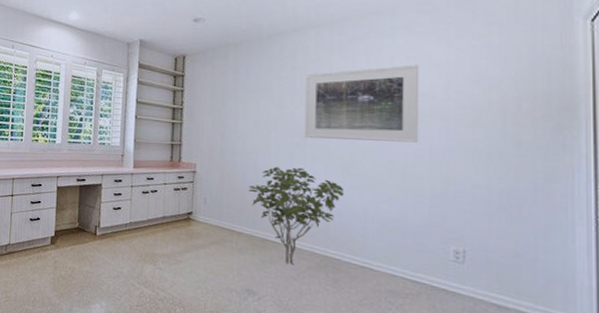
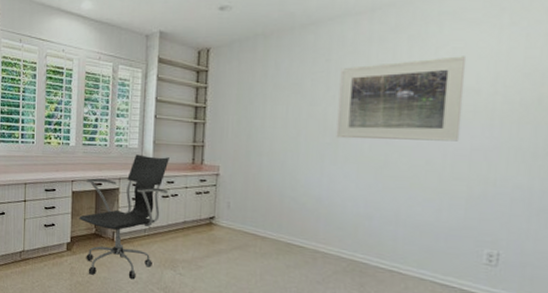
office chair: none [63,152,149,274] -> present [79,154,169,280]
shrub: present [248,166,344,265] -> none [274,168,376,269]

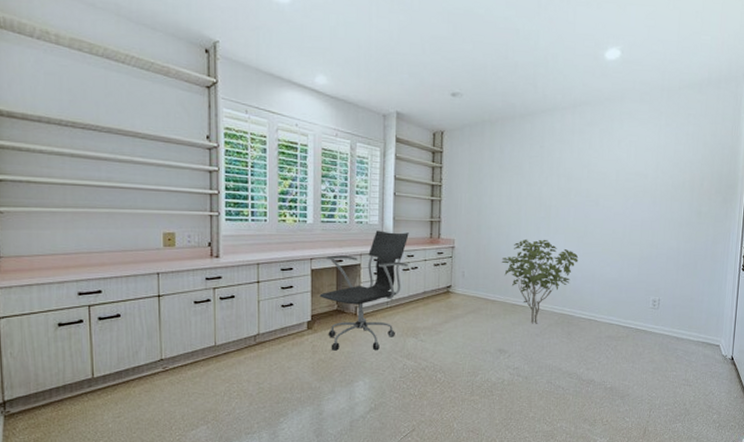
shrub: none [274,168,376,269] -> present [501,239,579,324]
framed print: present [336,56,467,142] -> none [549,148,639,215]

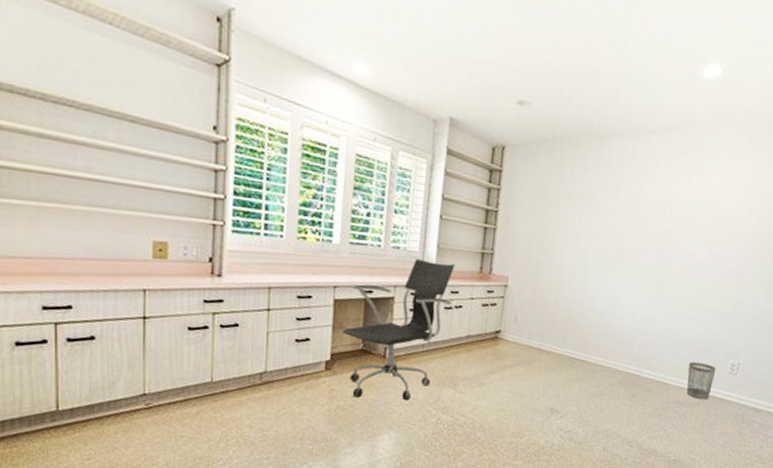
shrub: present [501,239,579,324] -> none [561,282,652,382]
wastebasket: none [615,300,640,333] -> present [686,361,716,400]

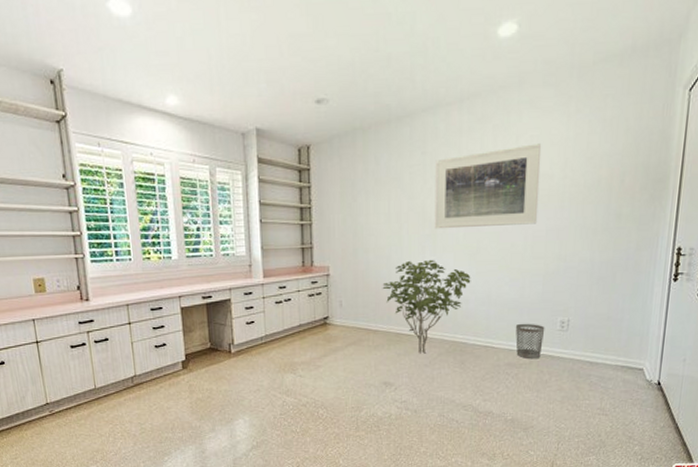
office chair: present [342,259,455,401] -> none [191,262,281,390]
shrub: none [561,282,652,382] -> present [382,259,471,354]
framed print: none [621,184,732,264] -> present [434,143,542,229]

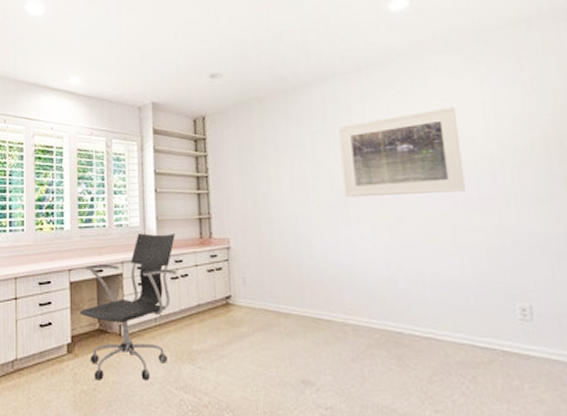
office chair: none [191,262,281,390] -> present [79,233,177,381]
shrub: present [382,259,471,354] -> none [291,231,397,345]
wastebasket: present [515,323,545,359] -> none [461,309,503,358]

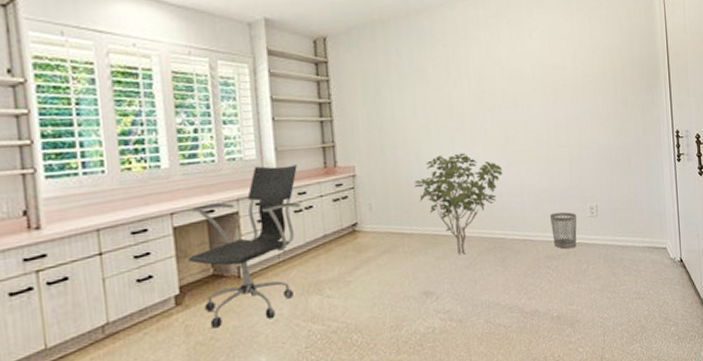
shrub: none [291,231,397,345] -> present [414,152,503,255]
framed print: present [338,107,466,198] -> none [457,38,557,122]
wastebasket: none [461,309,503,358] -> present [549,211,577,249]

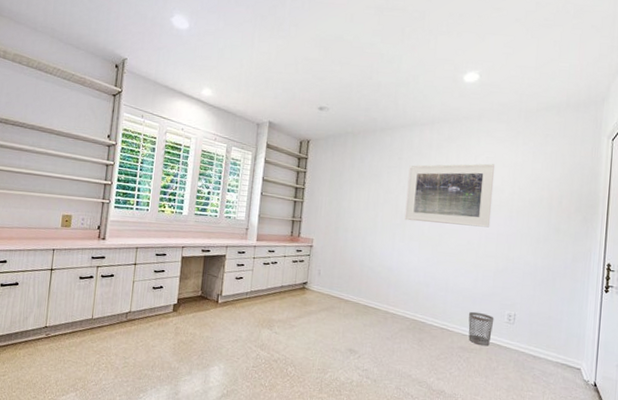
office chair: present [187,165,301,329] -> none [186,225,272,338]
shrub: present [414,152,503,255] -> none [356,243,433,328]
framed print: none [457,38,557,122] -> present [404,163,495,228]

